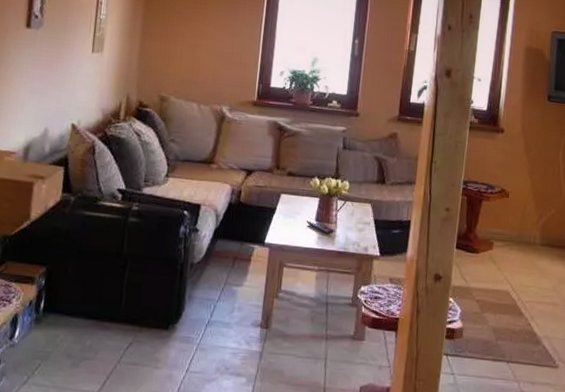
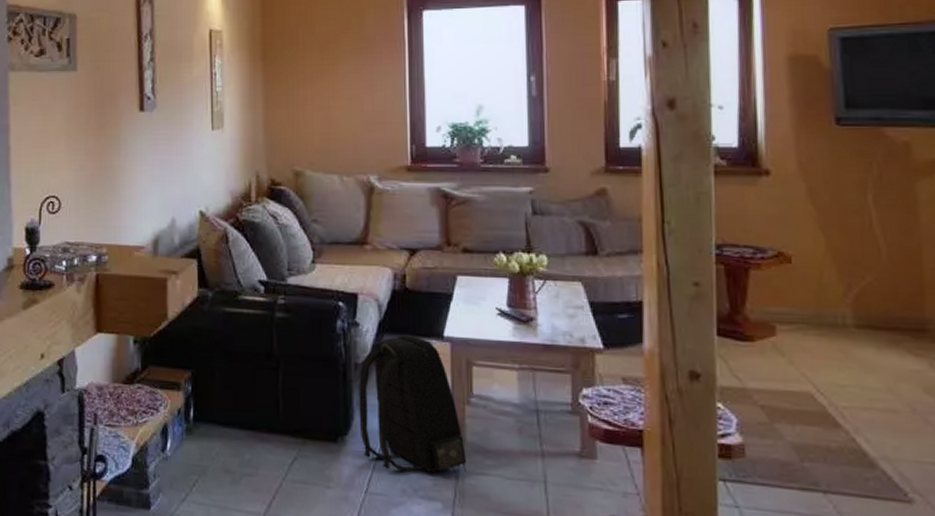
backpack: none [188,240,270,354] -> present [359,335,467,473]

